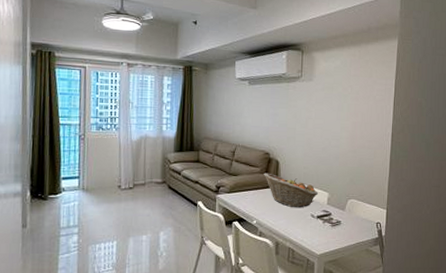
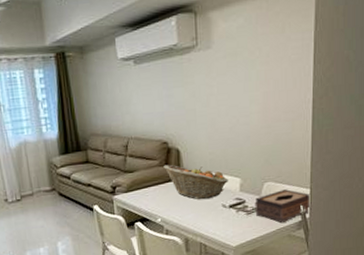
tissue box: none [339,208,387,238] -> present [255,189,312,224]

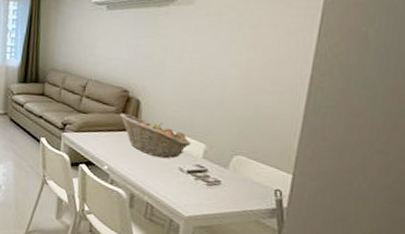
tissue box: present [255,189,312,224] -> none [217,167,292,206]

